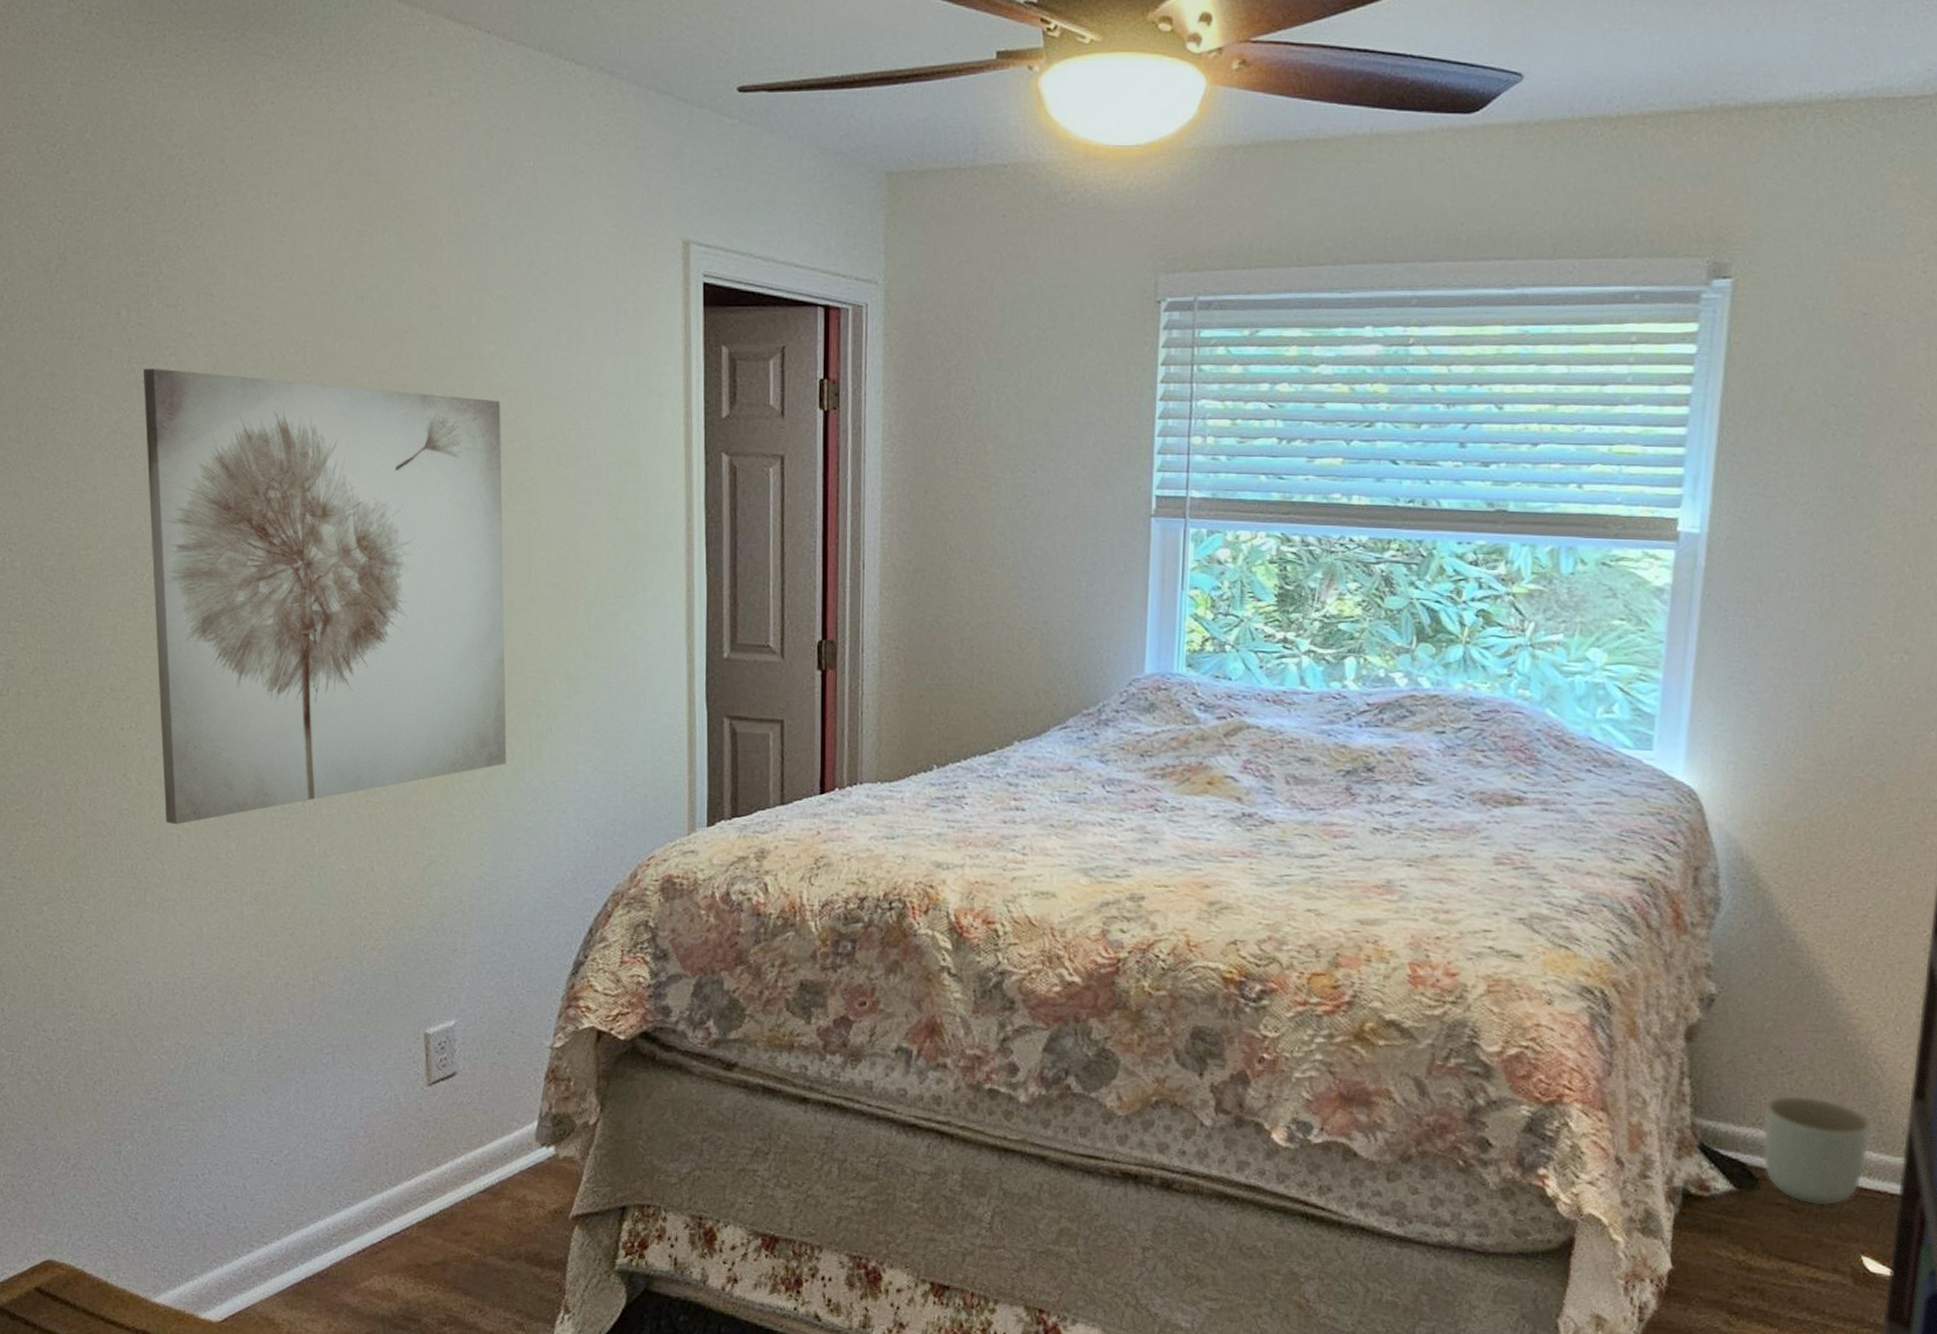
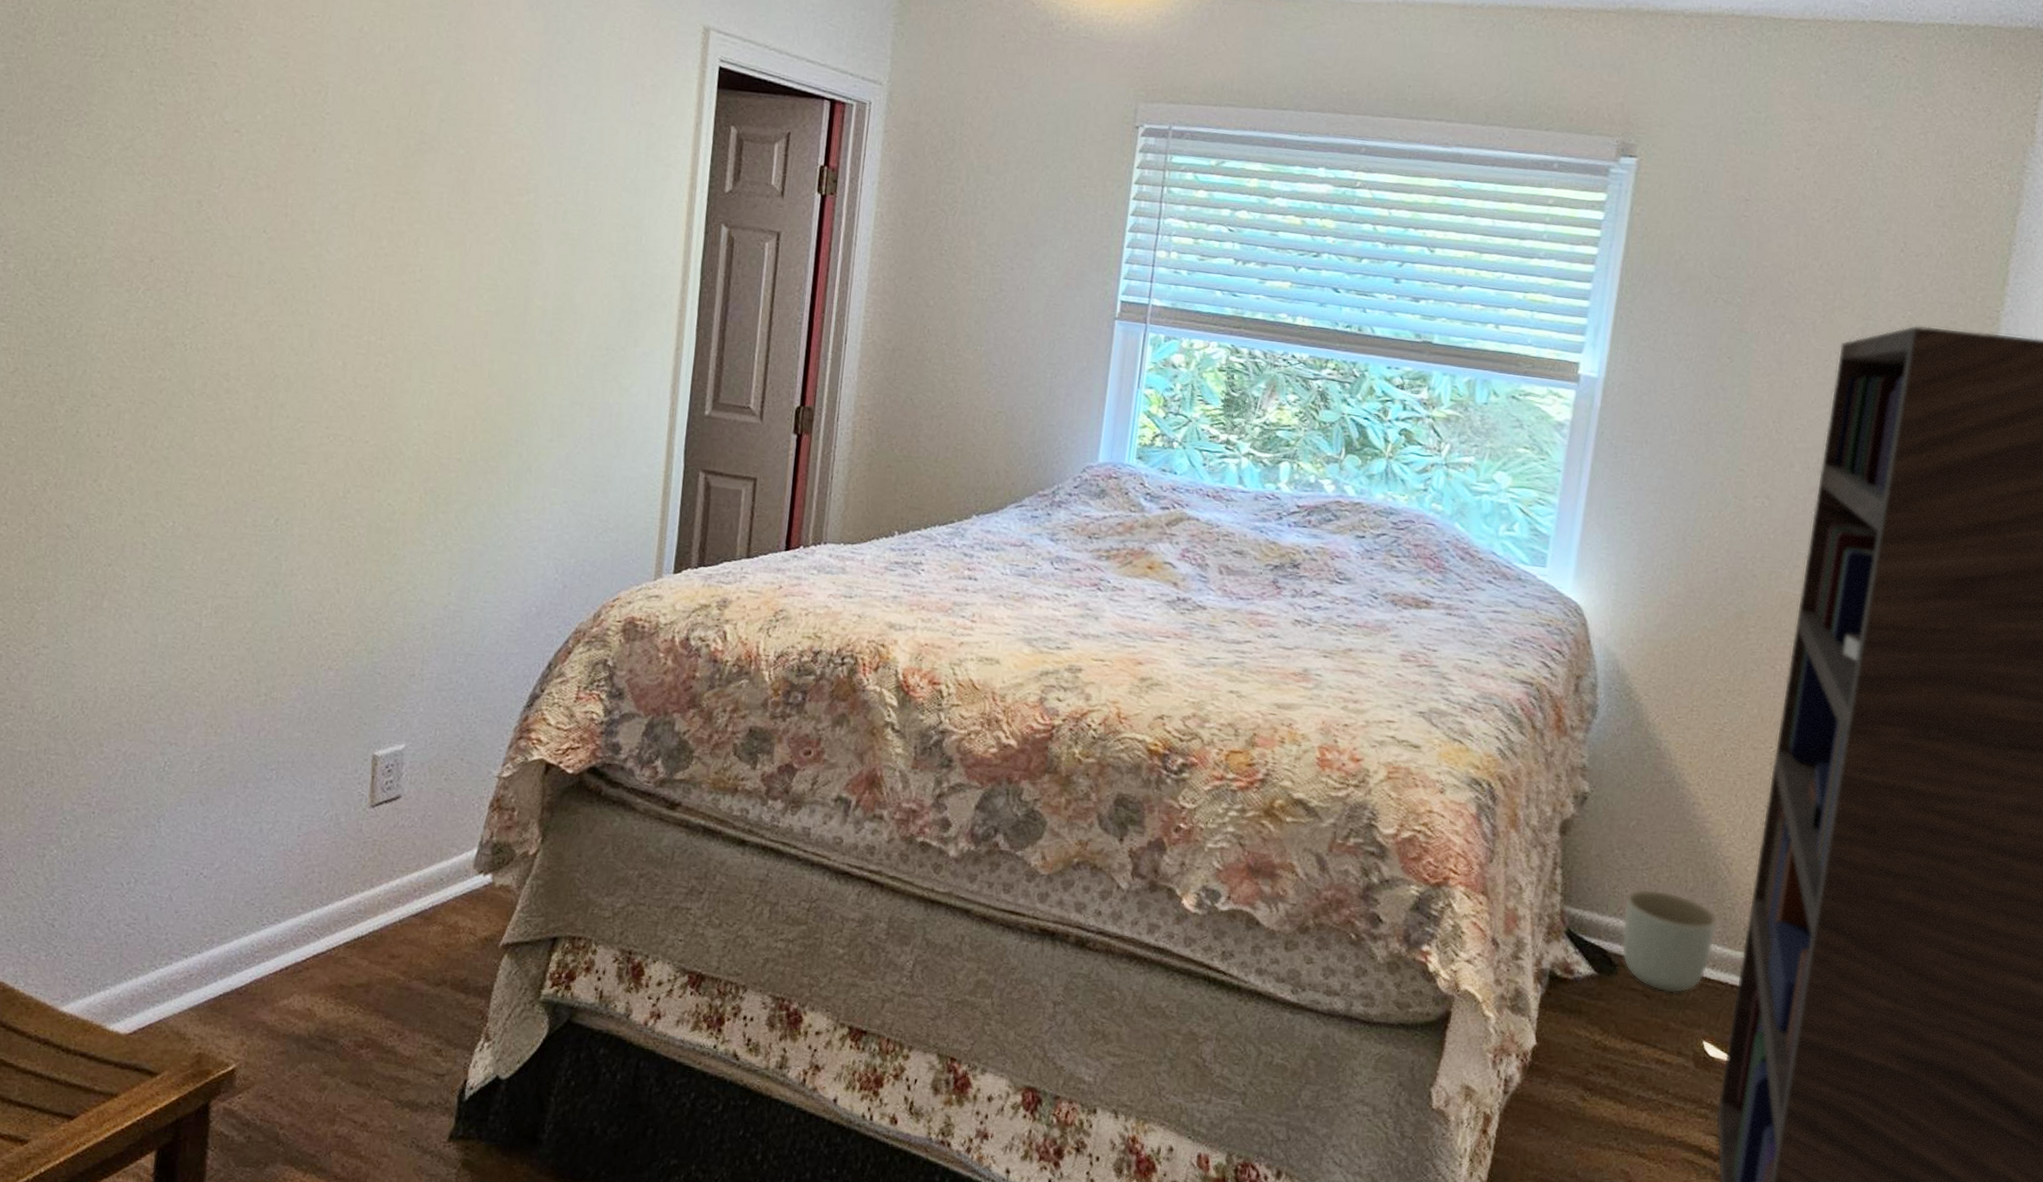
wall art: present [142,368,507,825] -> none [132,91,513,533]

